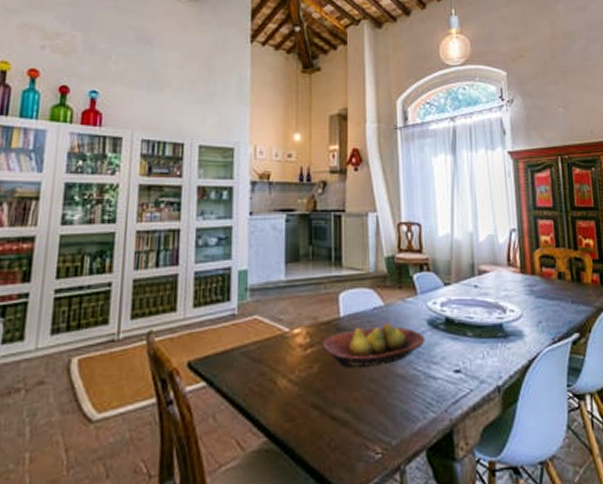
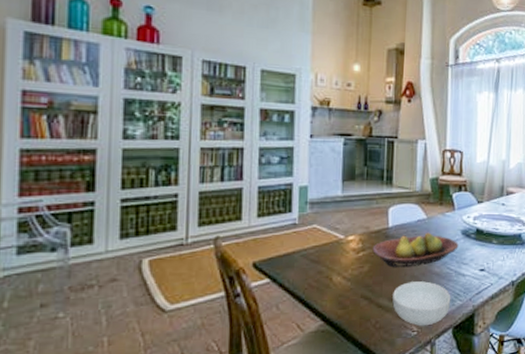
cereal bowl: none [349,386,422,447] -> present [392,281,451,327]

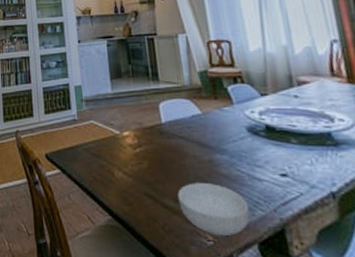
fruit bowl: present [372,232,459,268] -> none [148,129,247,167]

